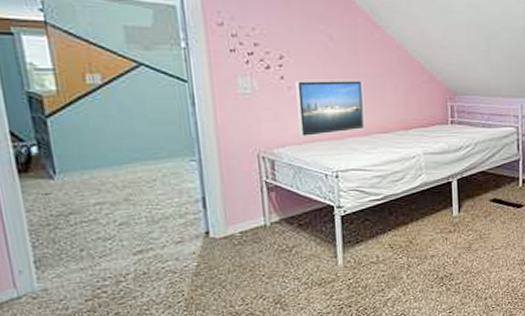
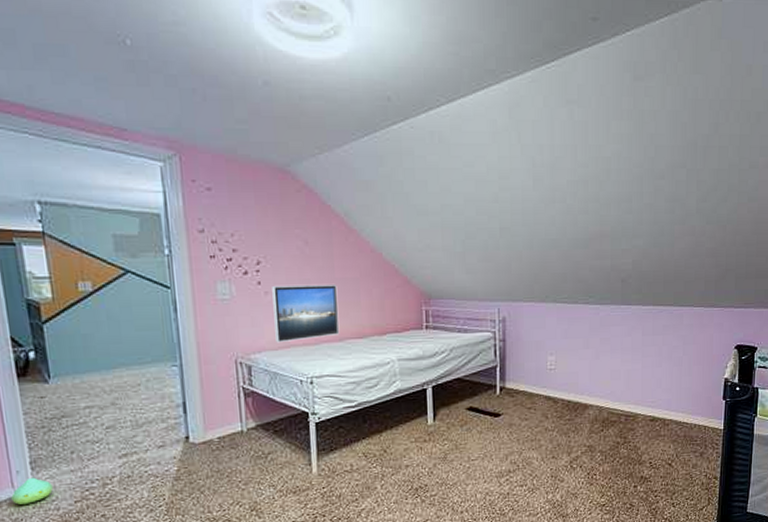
plush toy: none [13,276,61,305] -> present [11,477,53,505]

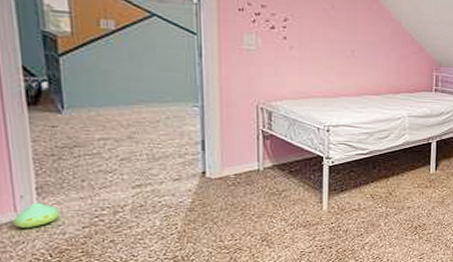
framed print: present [272,285,340,343] -> none [297,42,358,94]

